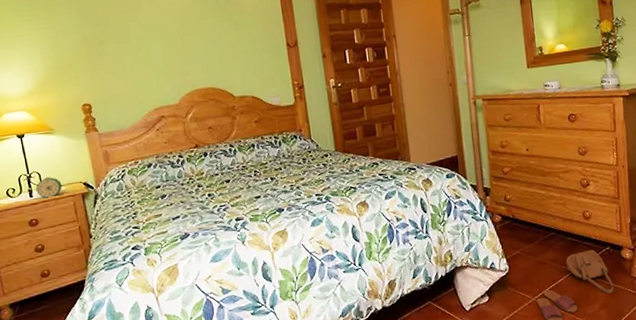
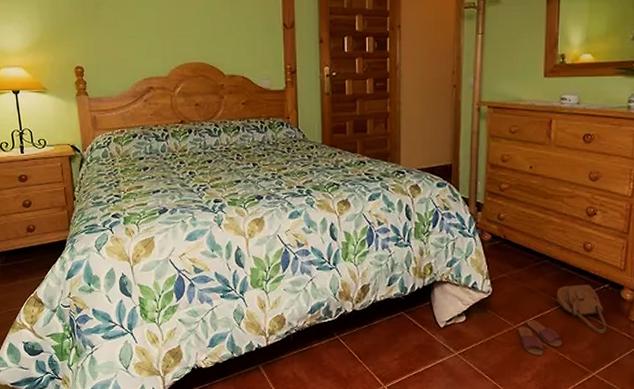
alarm clock: present [36,177,63,199] -> none [27,135,51,156]

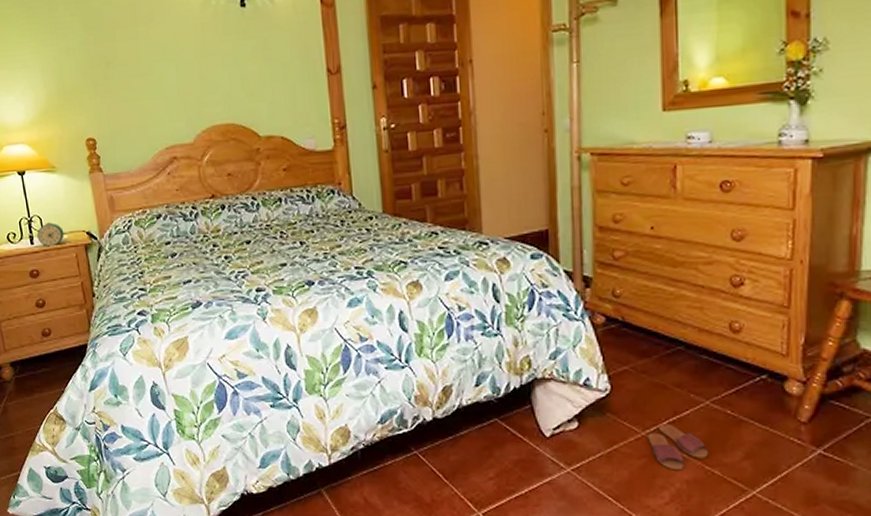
alarm clock: none [27,135,51,156] -> present [37,222,64,247]
handbag: present [556,284,607,335] -> none [696,376,768,441]

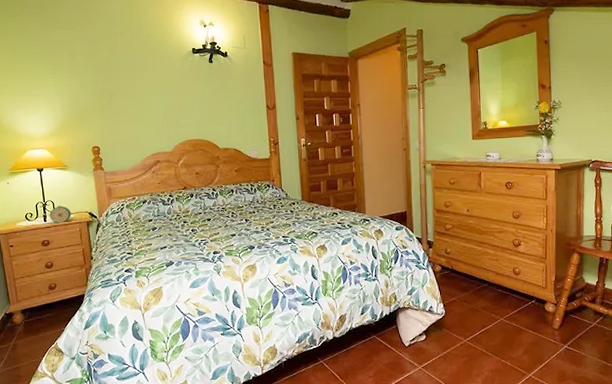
slippers: present [647,424,709,471] -> none [467,334,504,364]

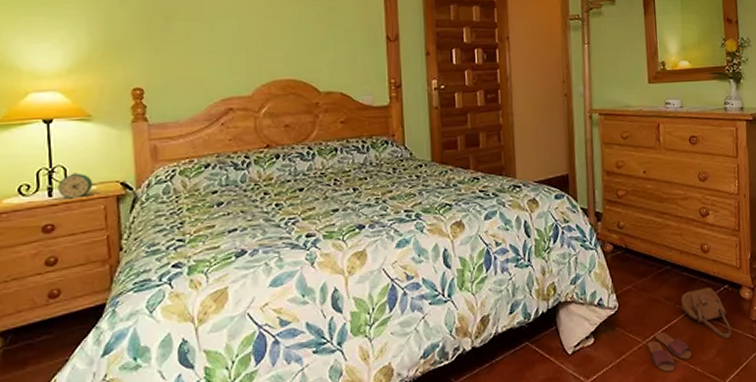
slippers: none [467,334,504,364] -> present [647,332,692,372]
handbag: none [495,302,537,342] -> present [681,287,732,339]

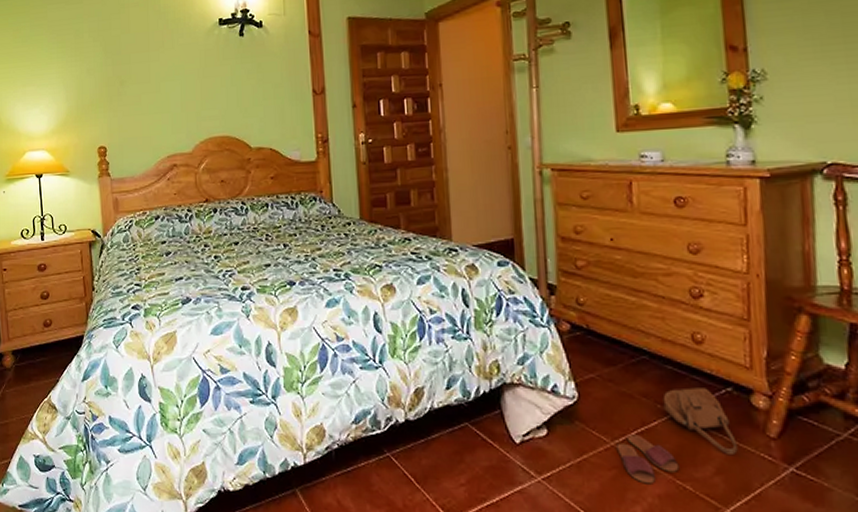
alarm clock: present [58,173,93,199] -> none [48,221,72,243]

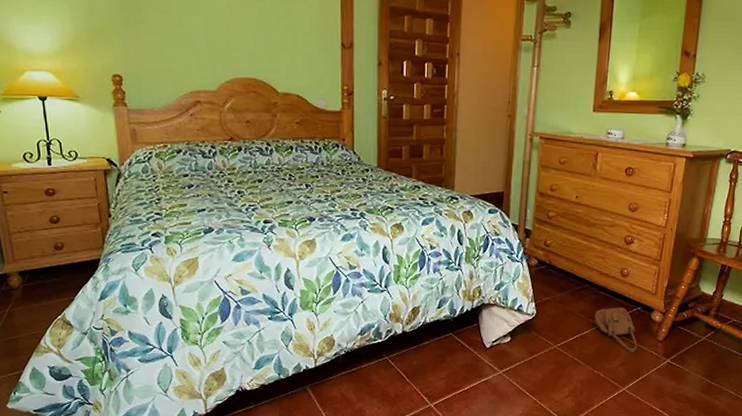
slippers: present [616,434,680,484] -> none [558,340,598,374]

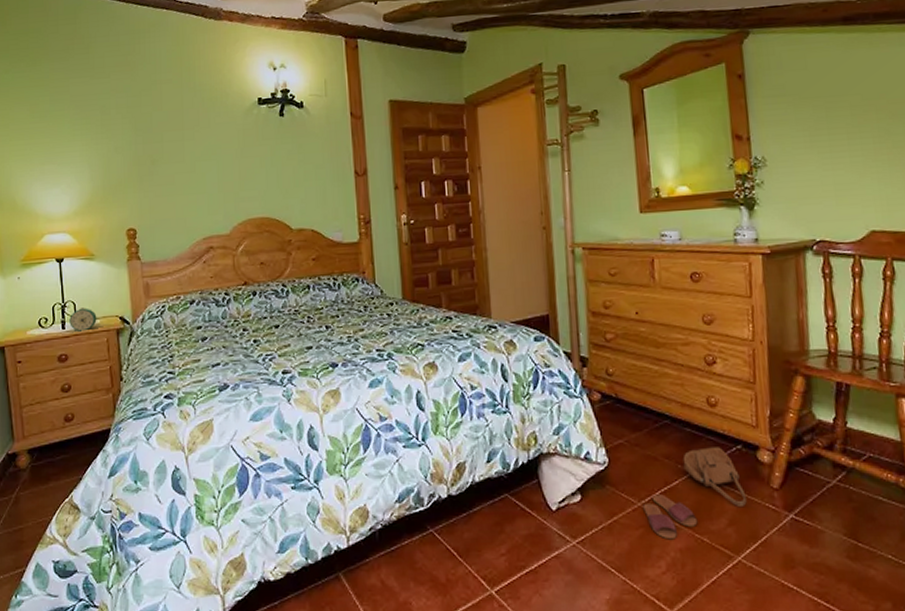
alarm clock: none [55,147,84,169] -> present [69,308,97,332]
slippers: none [558,340,598,374] -> present [643,494,698,540]

